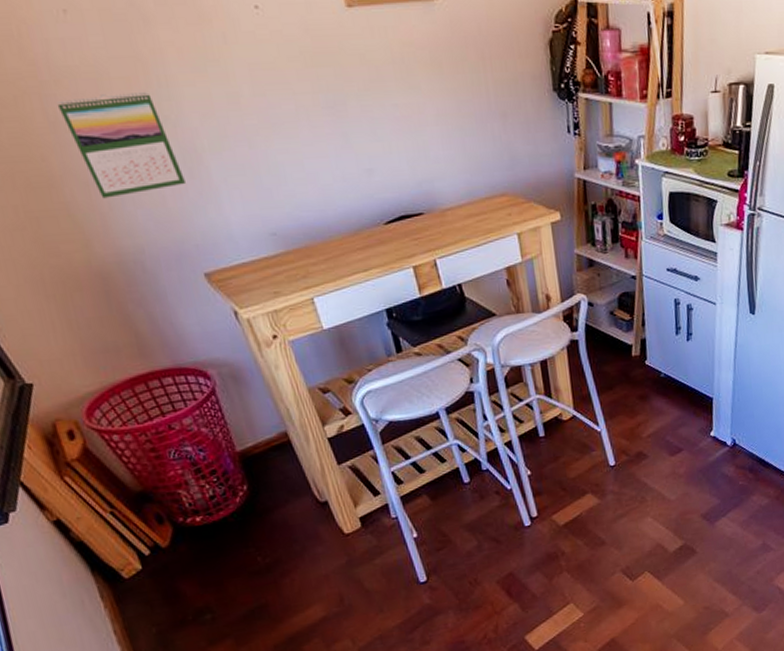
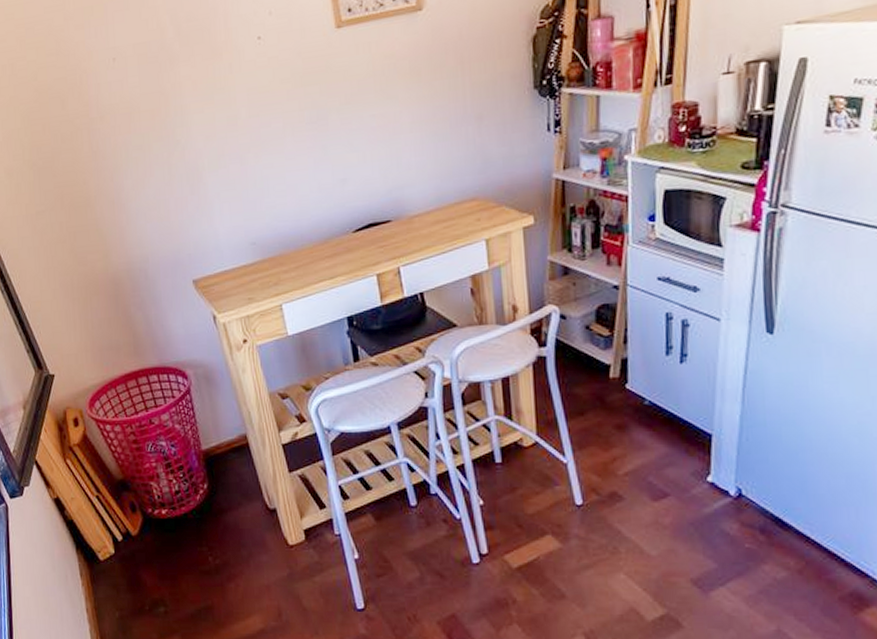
calendar: present [56,92,185,199] -> none [99,121,186,215]

